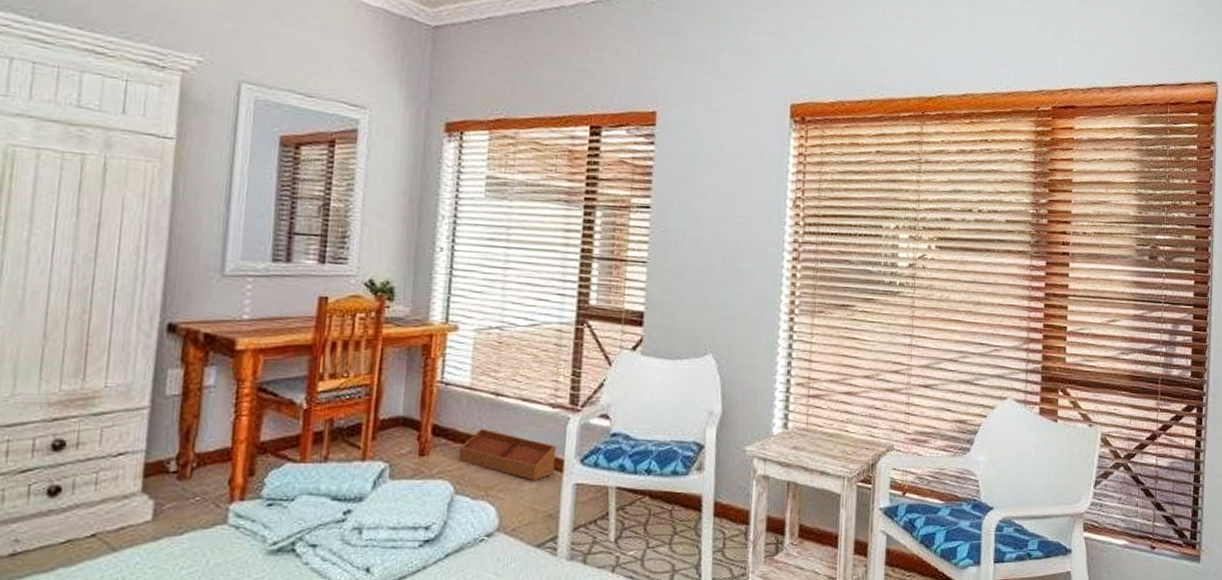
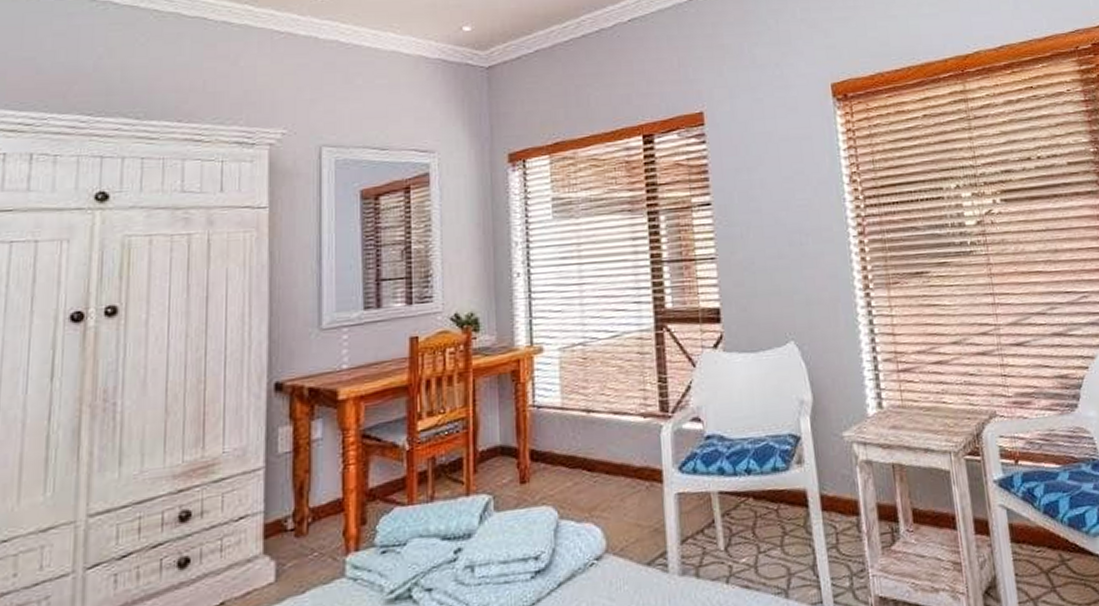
storage bin: present [459,428,556,480] -> none [559,447,654,496]

